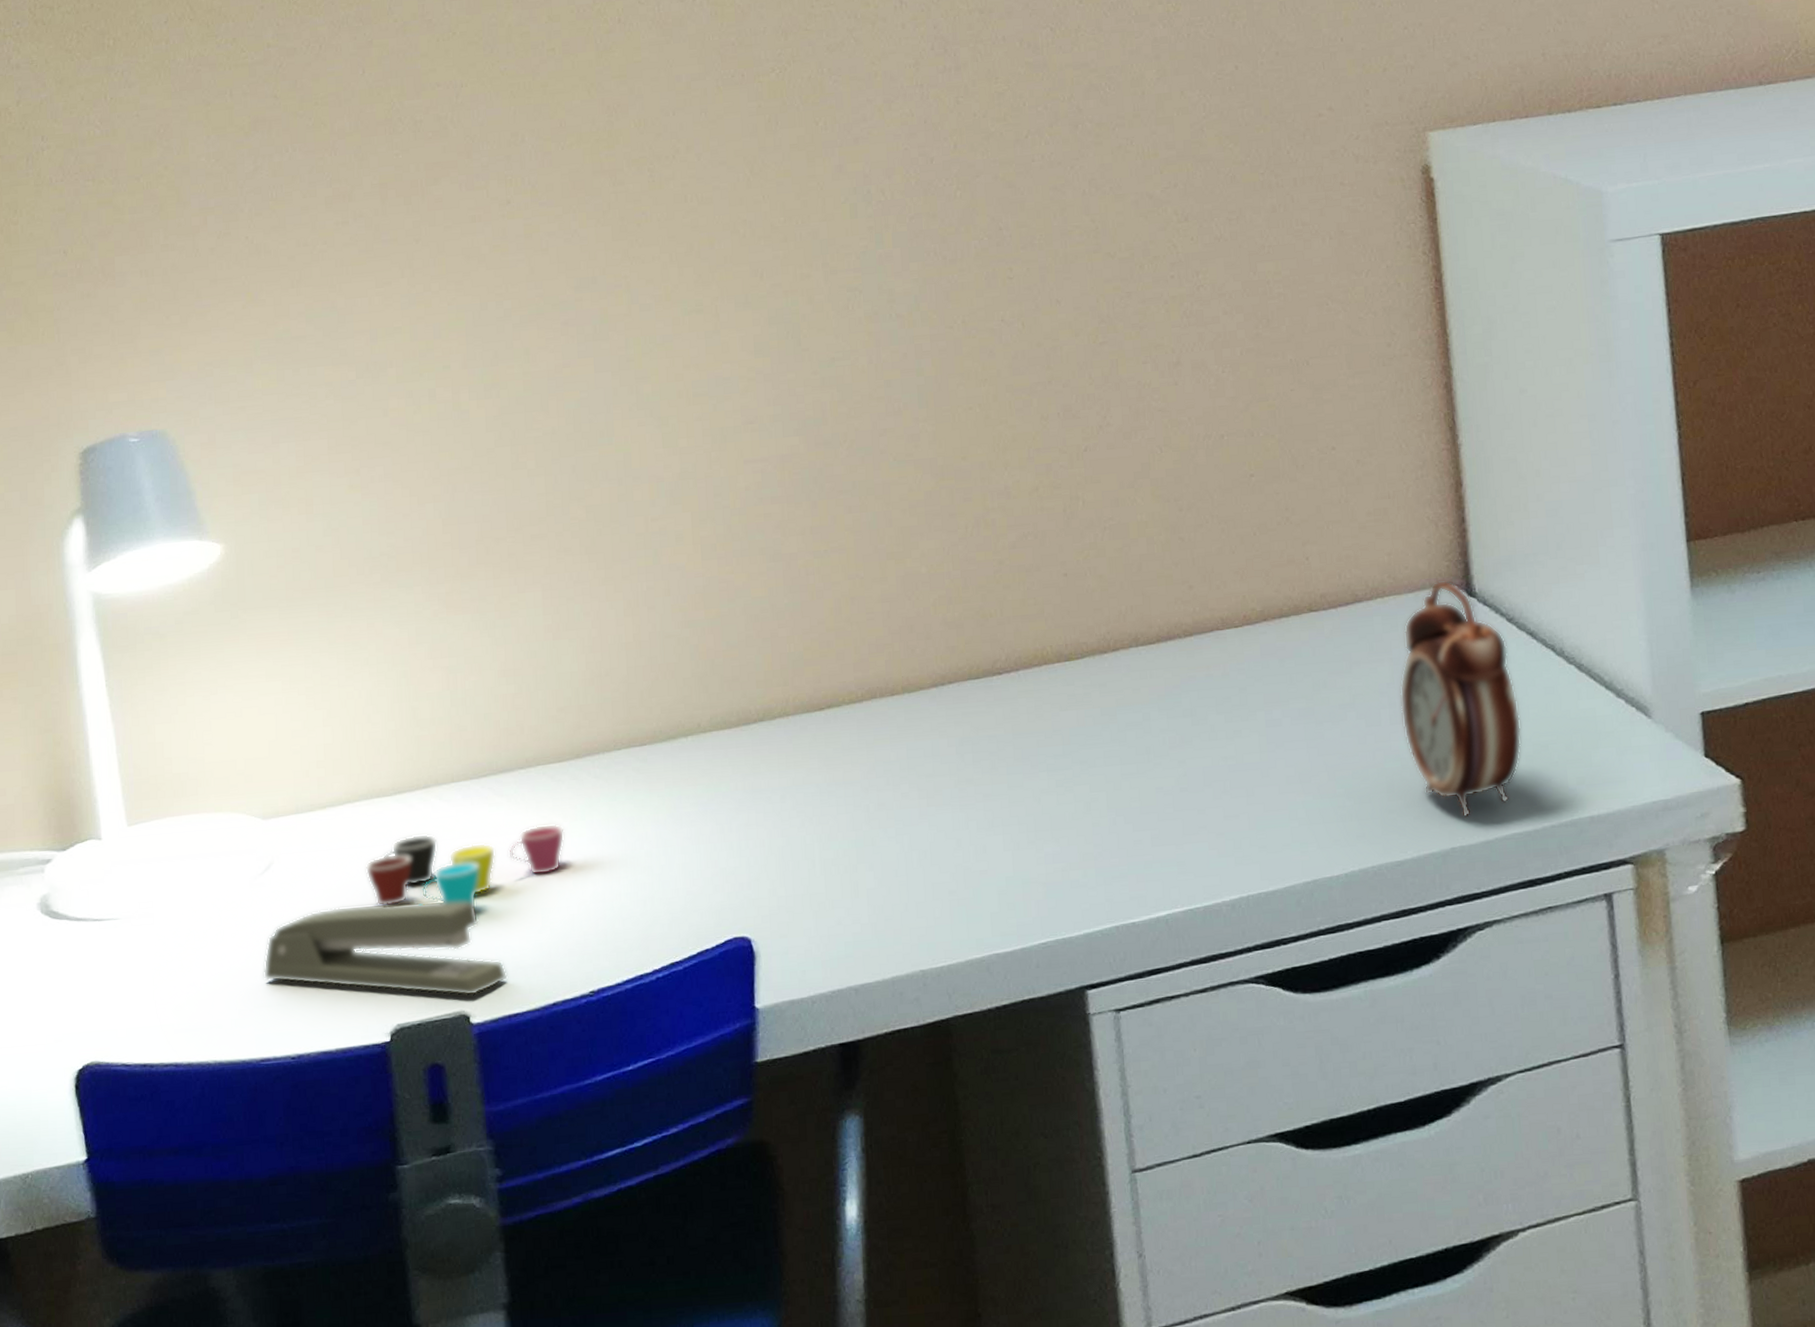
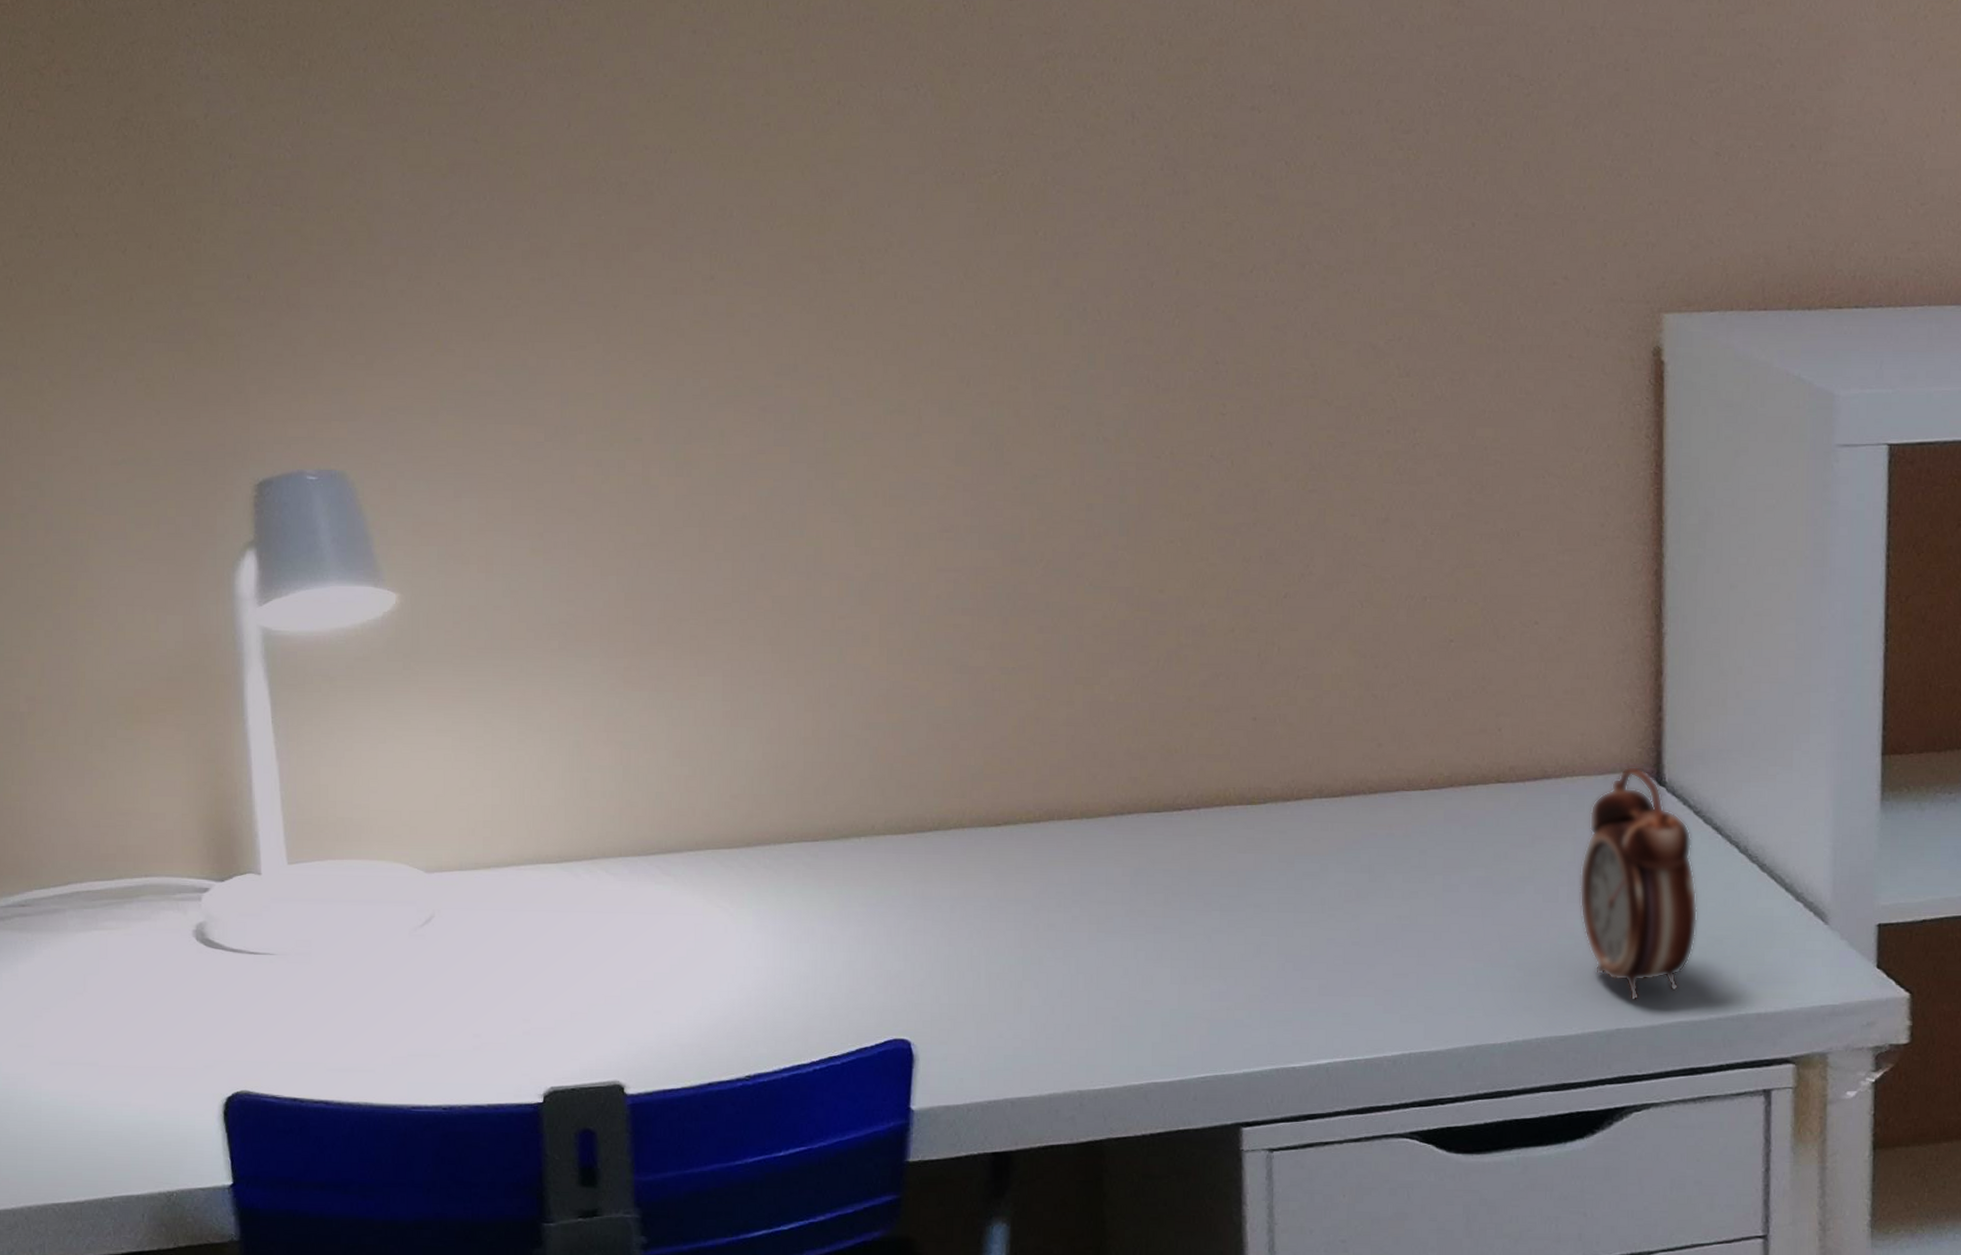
stapler: present [263,900,508,997] -> none [418,966,664,1068]
cup: present [365,823,565,906] -> none [527,903,730,980]

